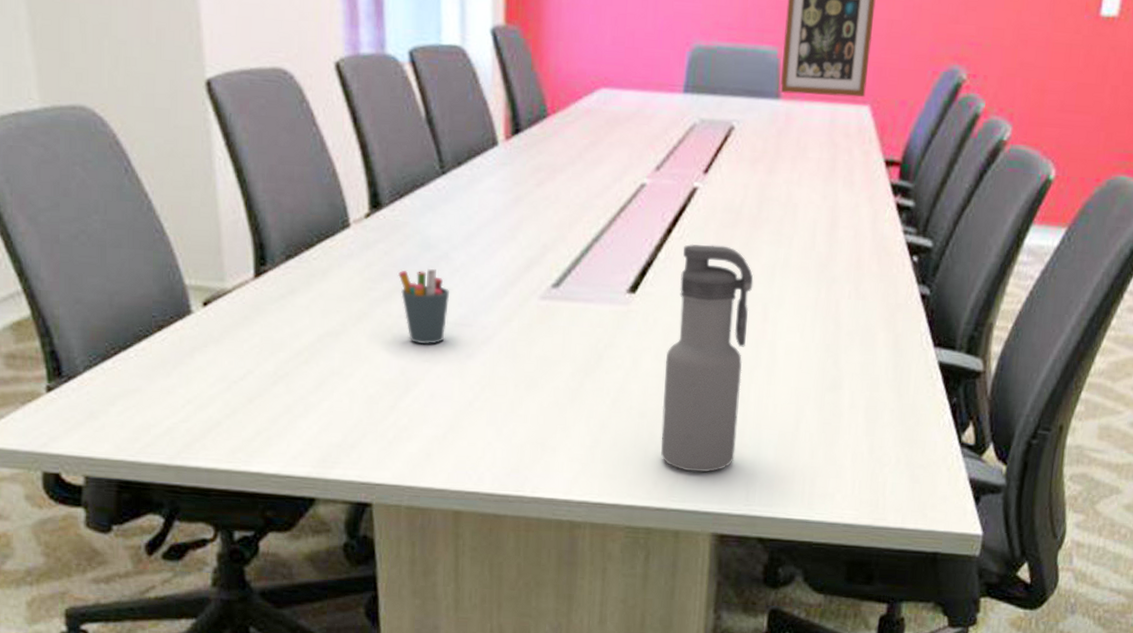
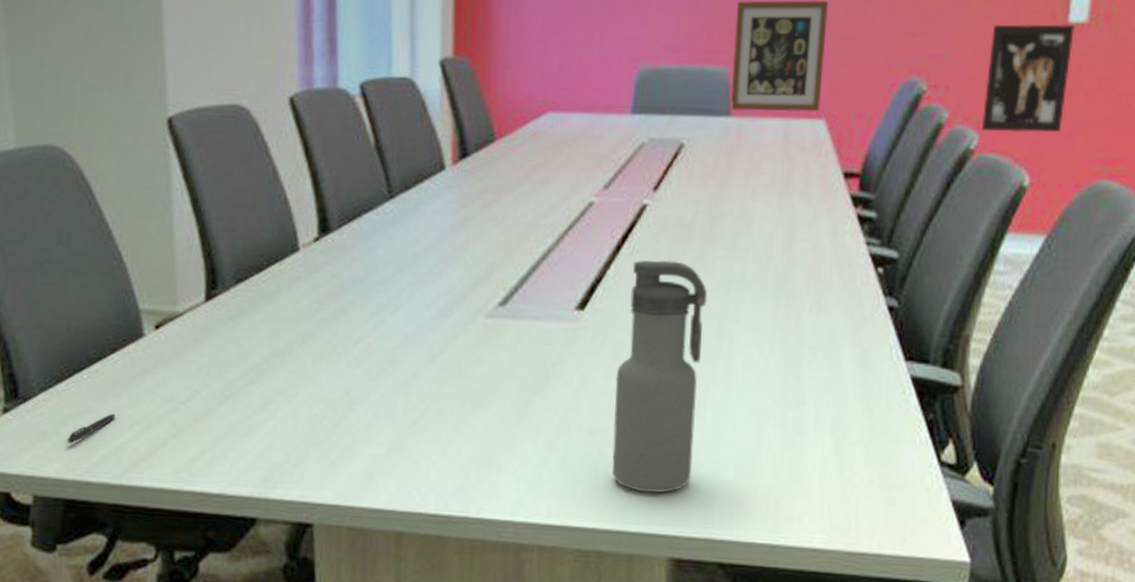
pen: none [115,393,166,424] -> present [66,414,116,444]
pen holder: present [397,268,449,345] -> none [344,289,395,364]
wall art: none [1015,14,1106,126] -> present [981,24,1074,133]

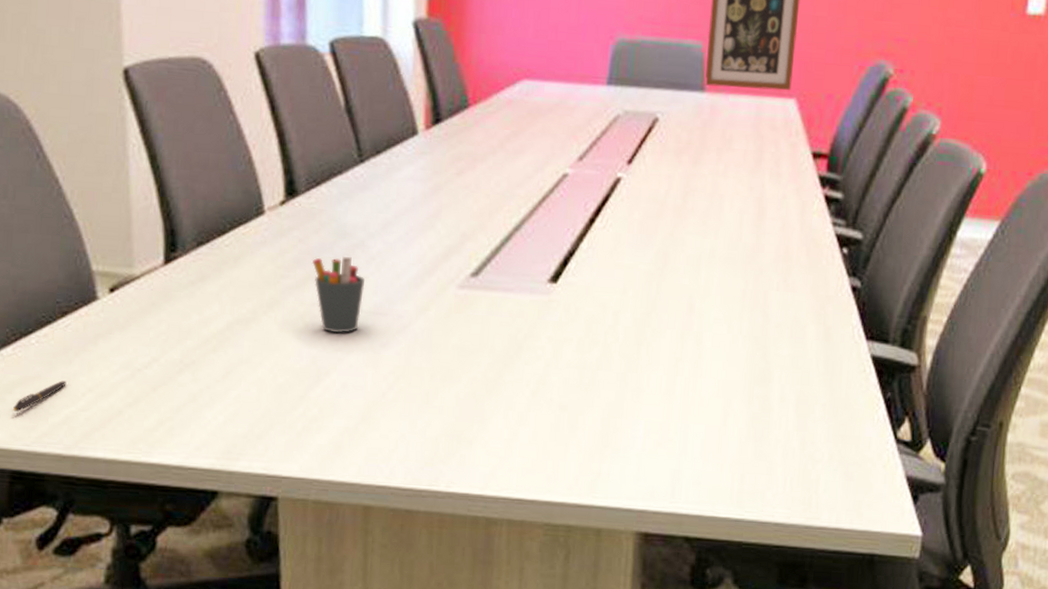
pen holder: none [344,289,395,364] -> present [311,256,364,334]
water bottle: present [612,259,708,493] -> none [582,233,679,468]
wall art: present [981,24,1074,133] -> none [943,11,1032,121]

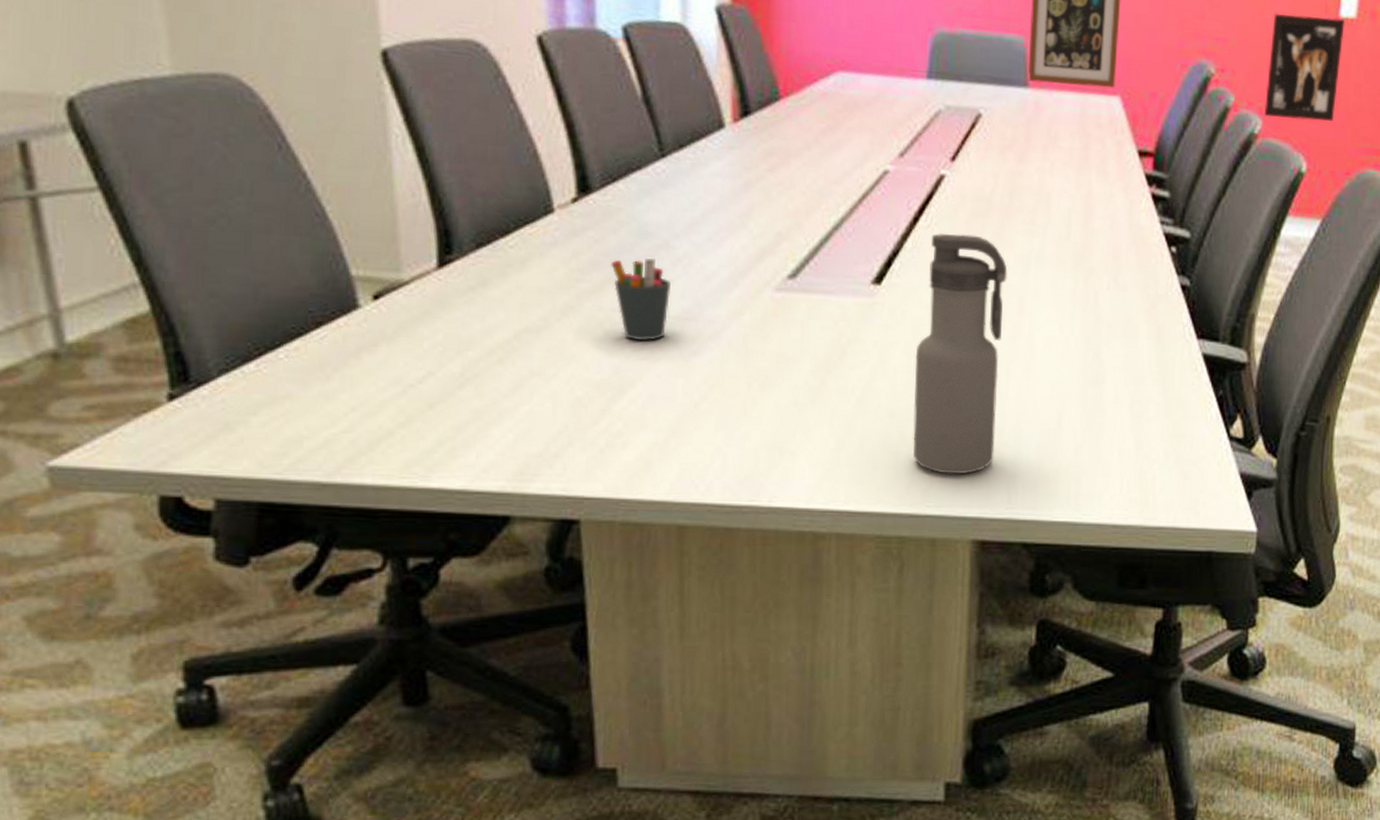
pen: present [12,381,67,412] -> none [258,399,324,436]
water bottle: none [582,233,679,468] -> present [913,233,1008,475]
wall art: none [943,11,1032,121] -> present [1264,13,1345,121]

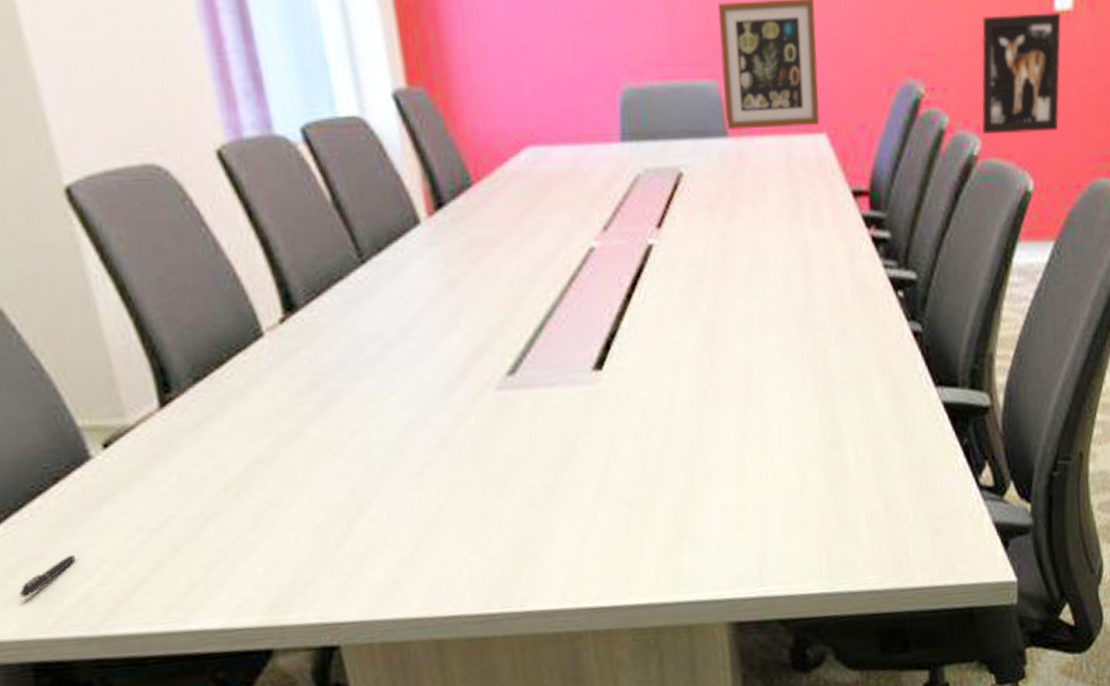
pen: none [258,399,324,436] -> present [19,555,76,598]
pen holder: present [610,258,670,342] -> none [328,371,394,459]
water bottle: present [913,233,1008,475] -> none [647,305,740,559]

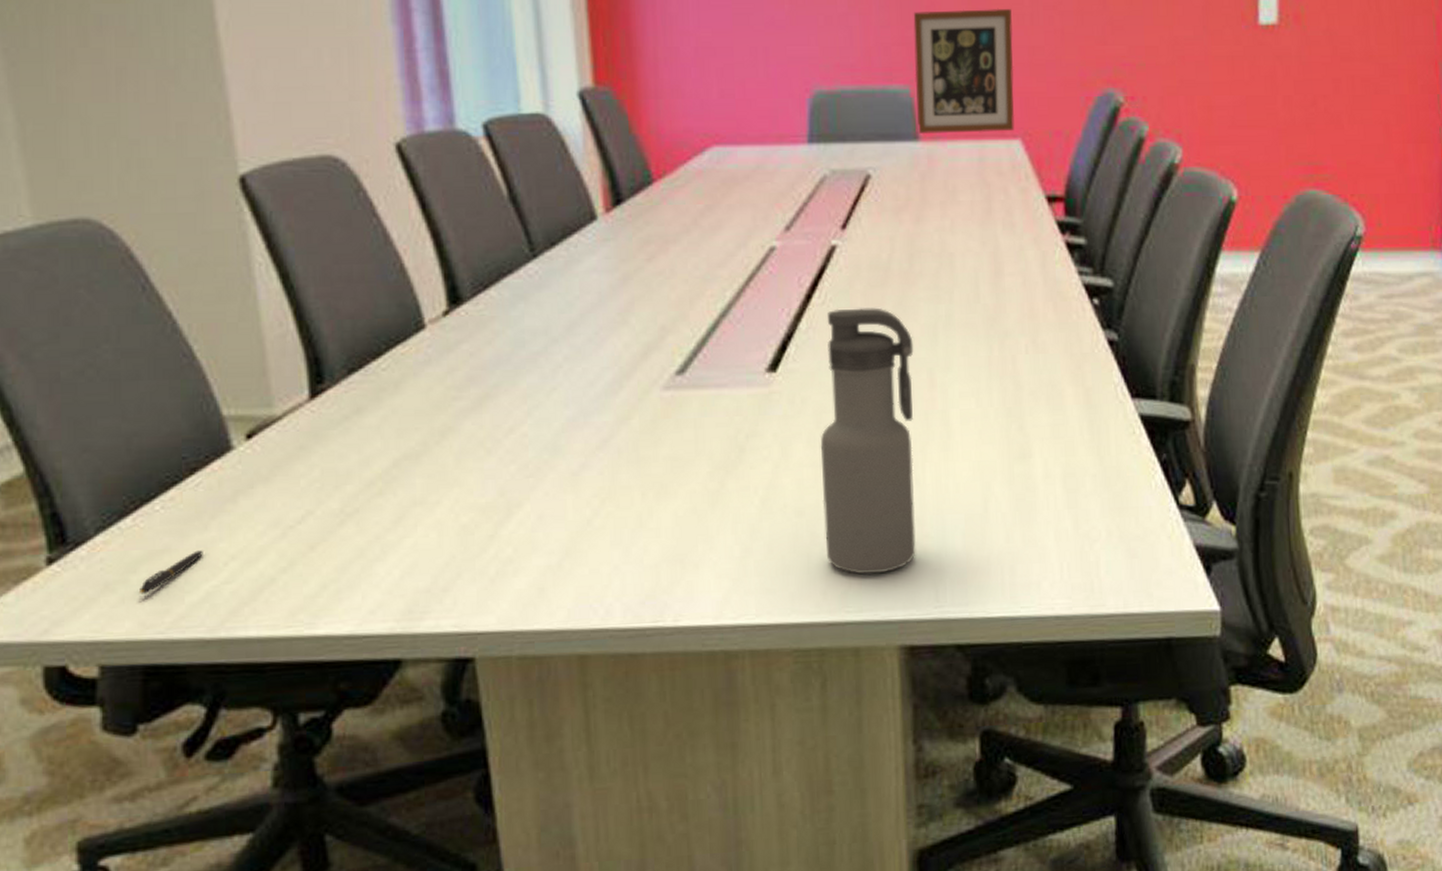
water bottle: none [647,305,740,559] -> present [820,307,916,575]
wall art: present [981,12,1061,135] -> none [1183,26,1266,144]

